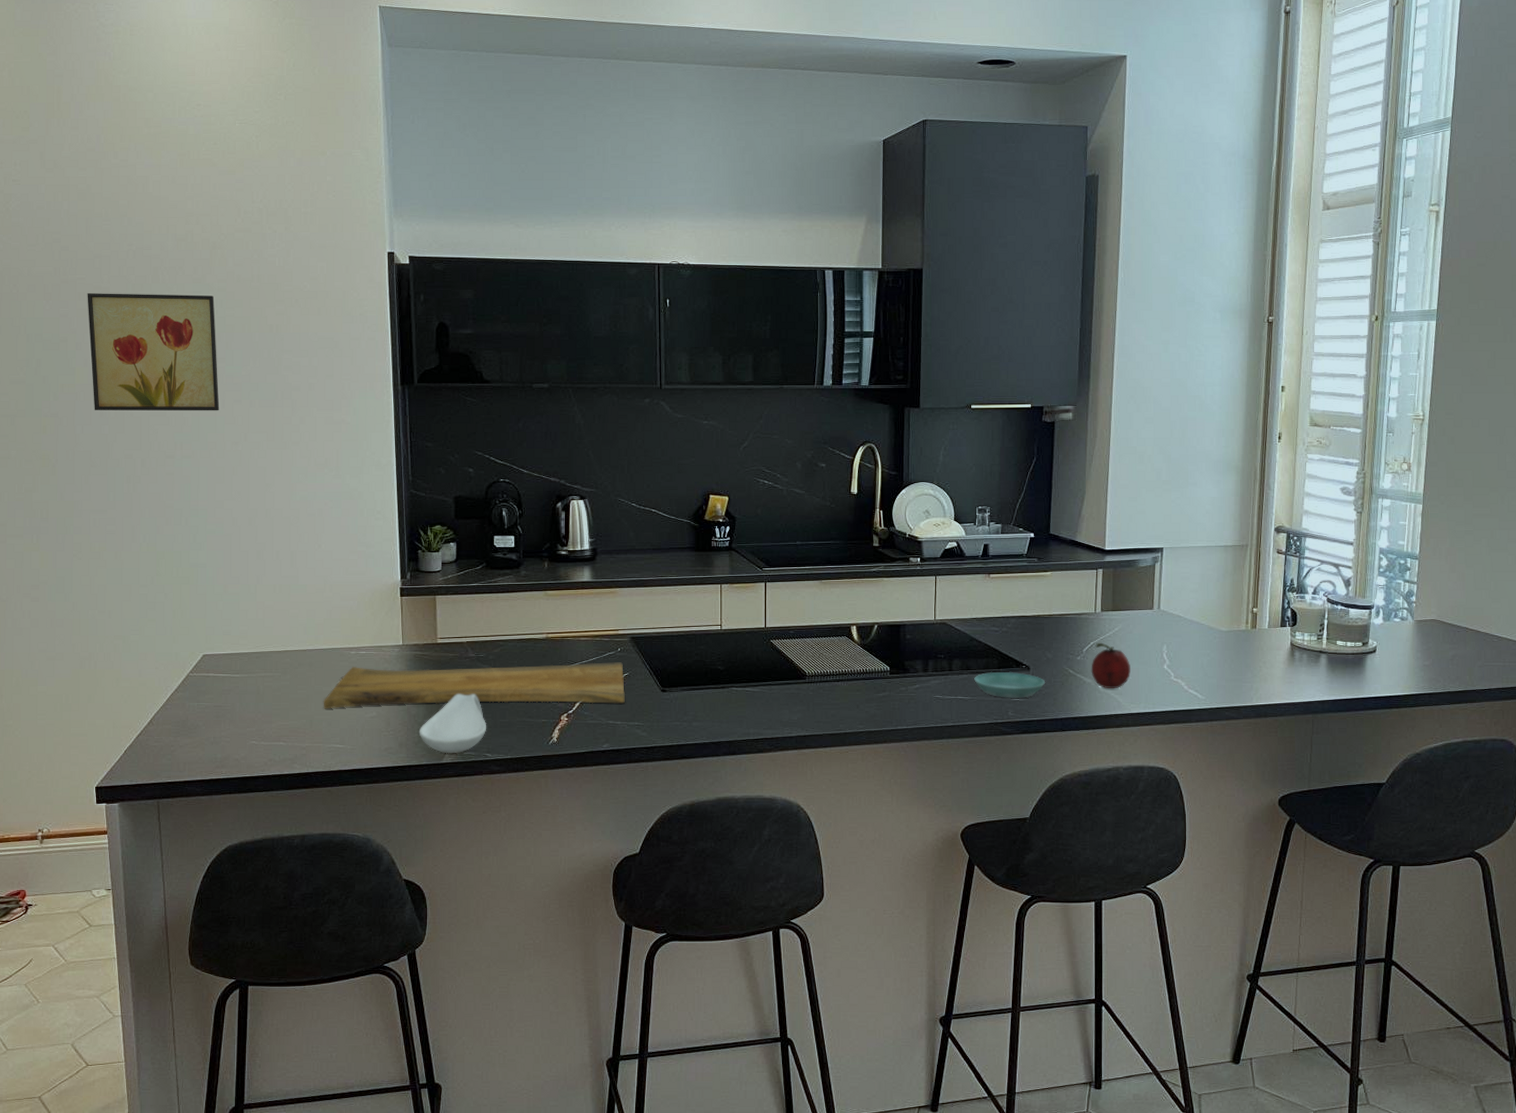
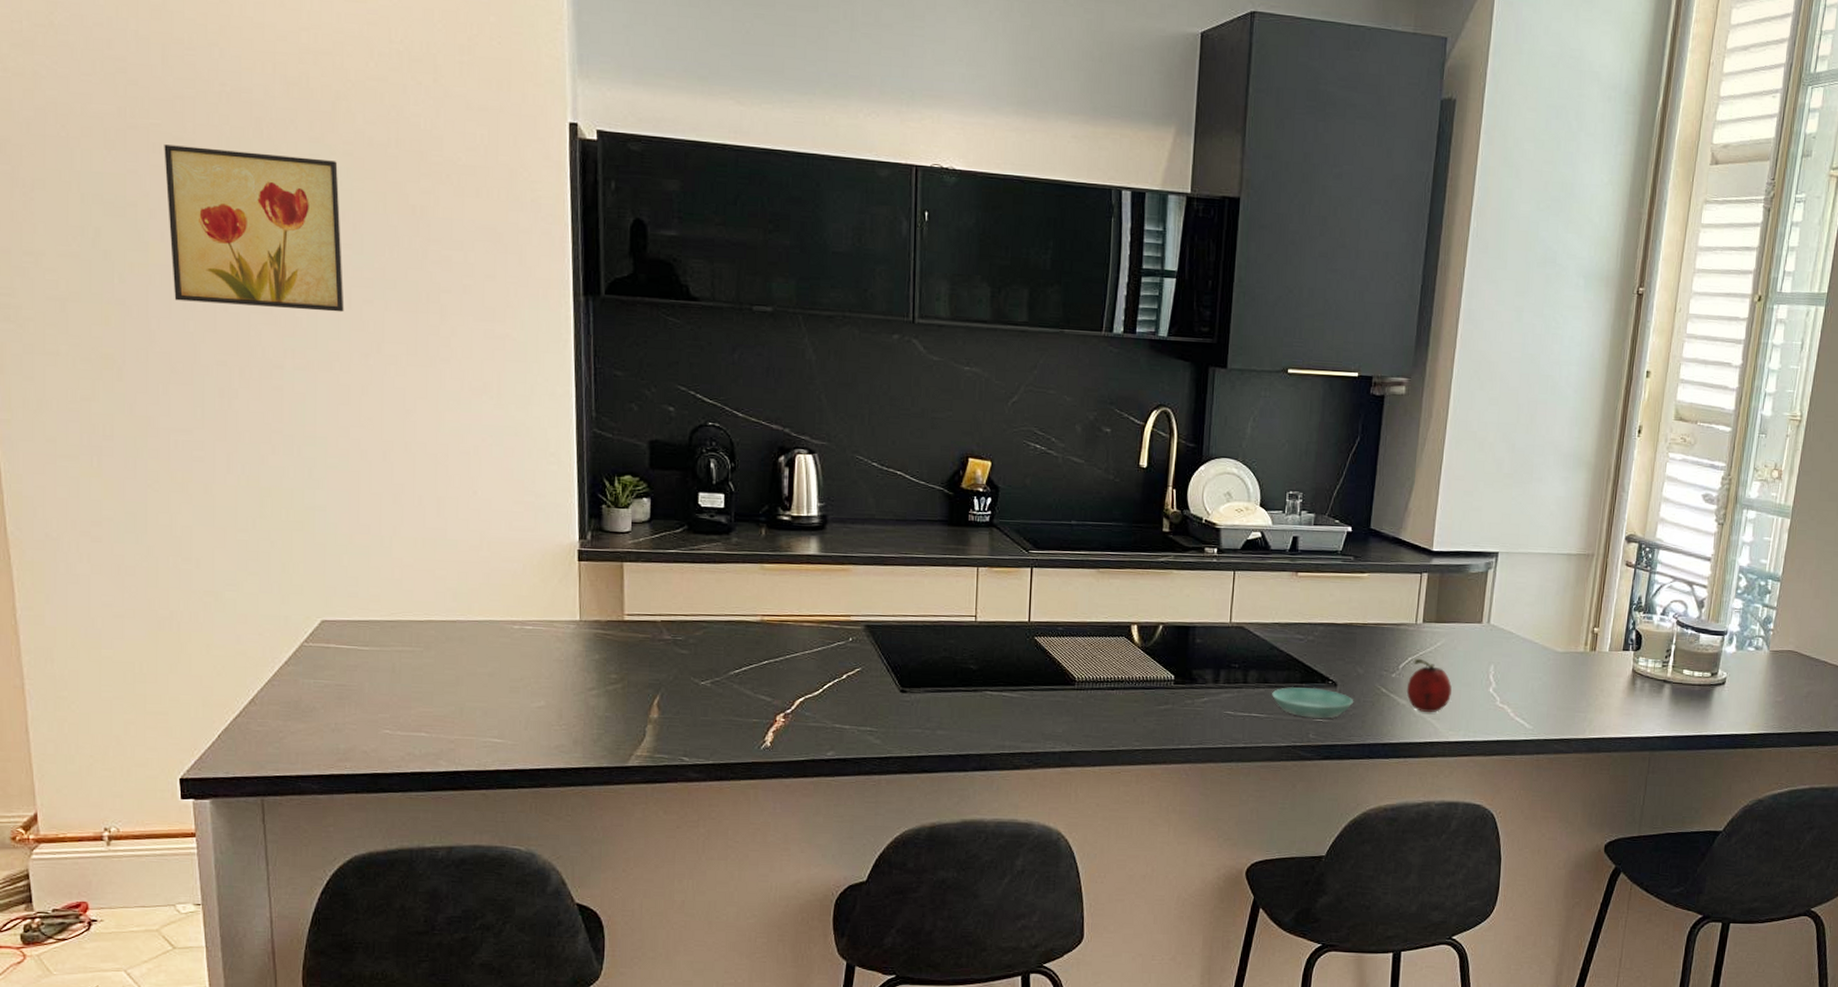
cutting board: present [323,662,625,709] -> none [477,644,856,705]
spoon rest: present [418,693,486,754] -> none [598,683,683,755]

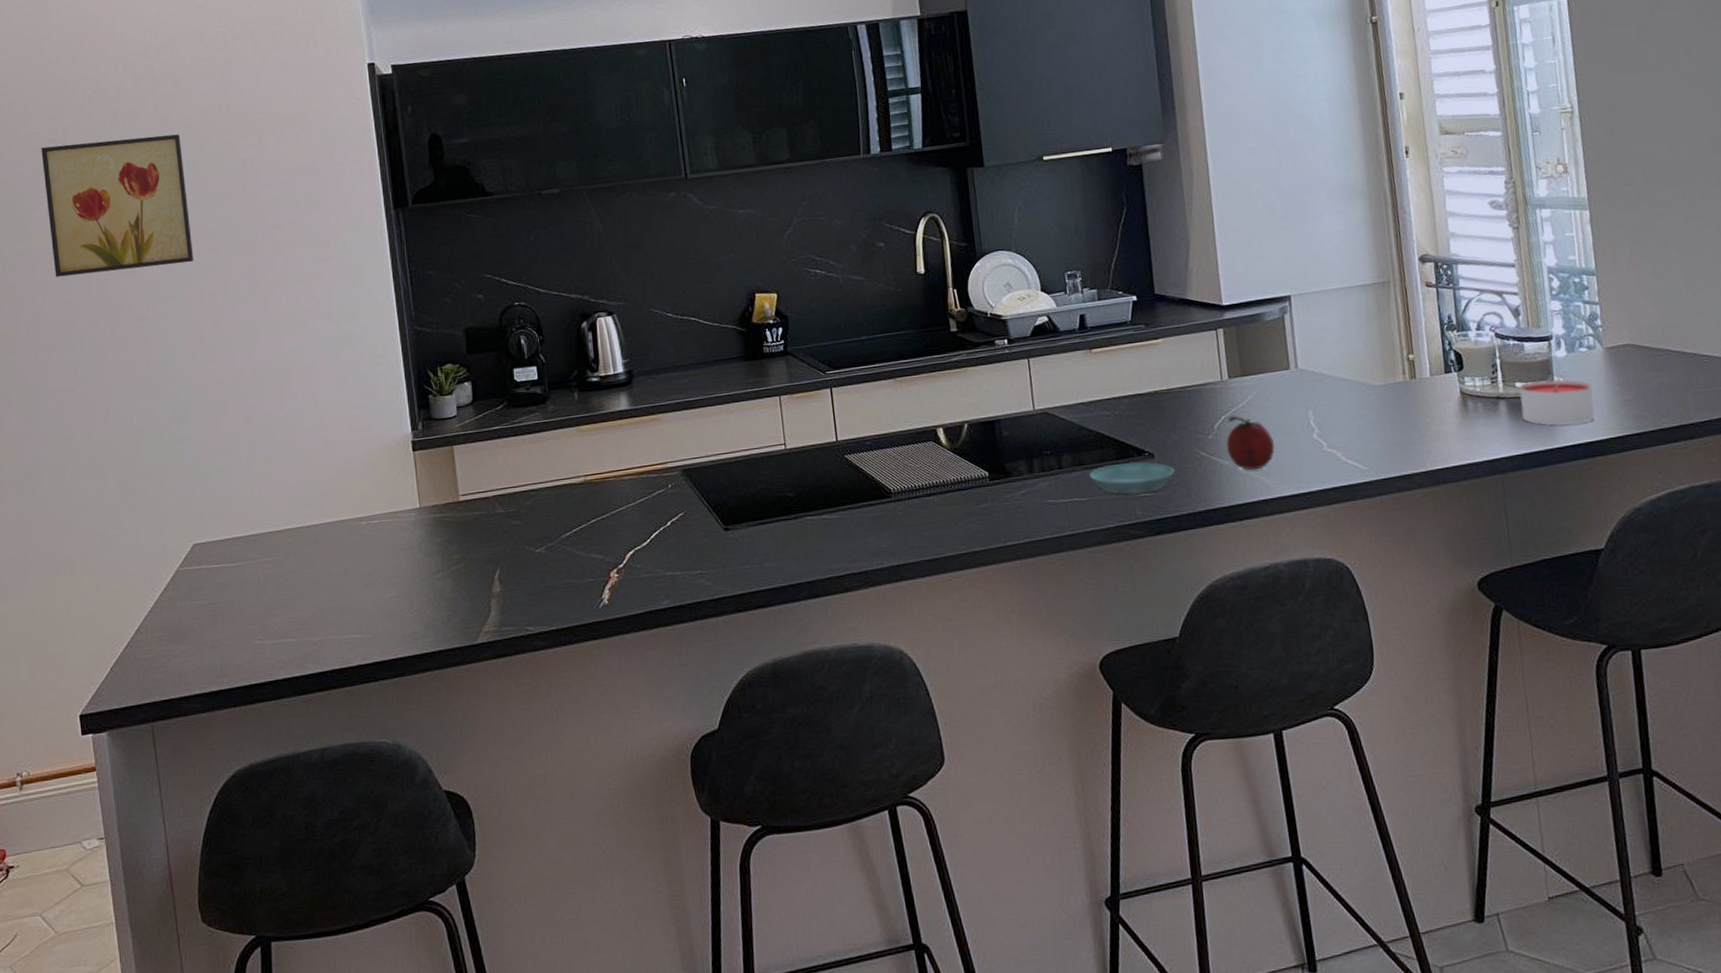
candle: none [1682,671,1750,717] -> present [1519,379,1595,426]

